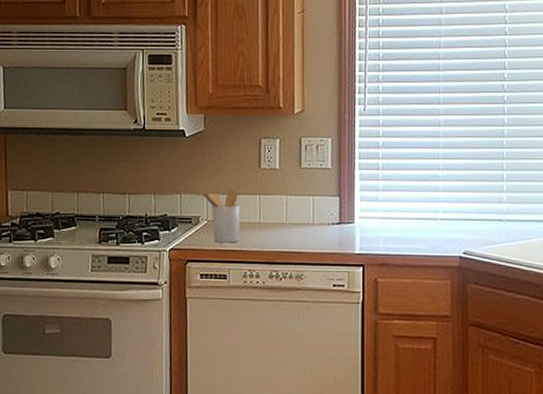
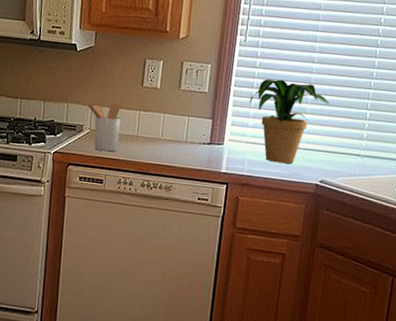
potted plant: none [376,147,464,237] -> present [249,79,331,164]

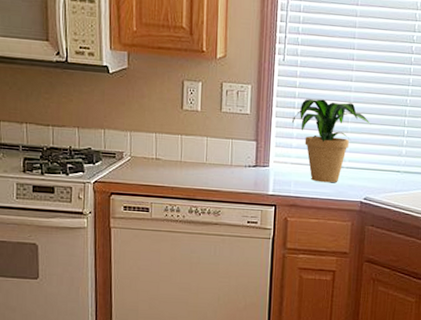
utensil holder: present [85,102,122,152] -> none [123,127,164,179]

